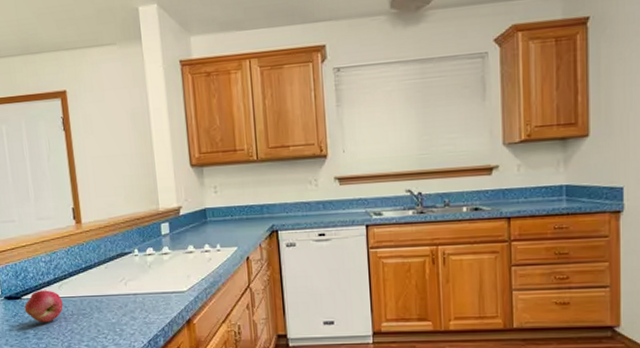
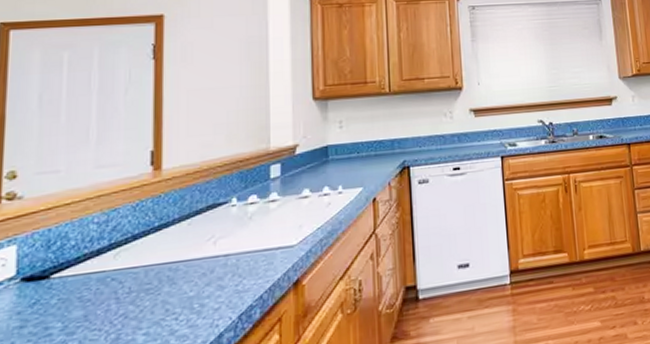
apple: present [24,290,63,323] -> none [52,261,117,310]

